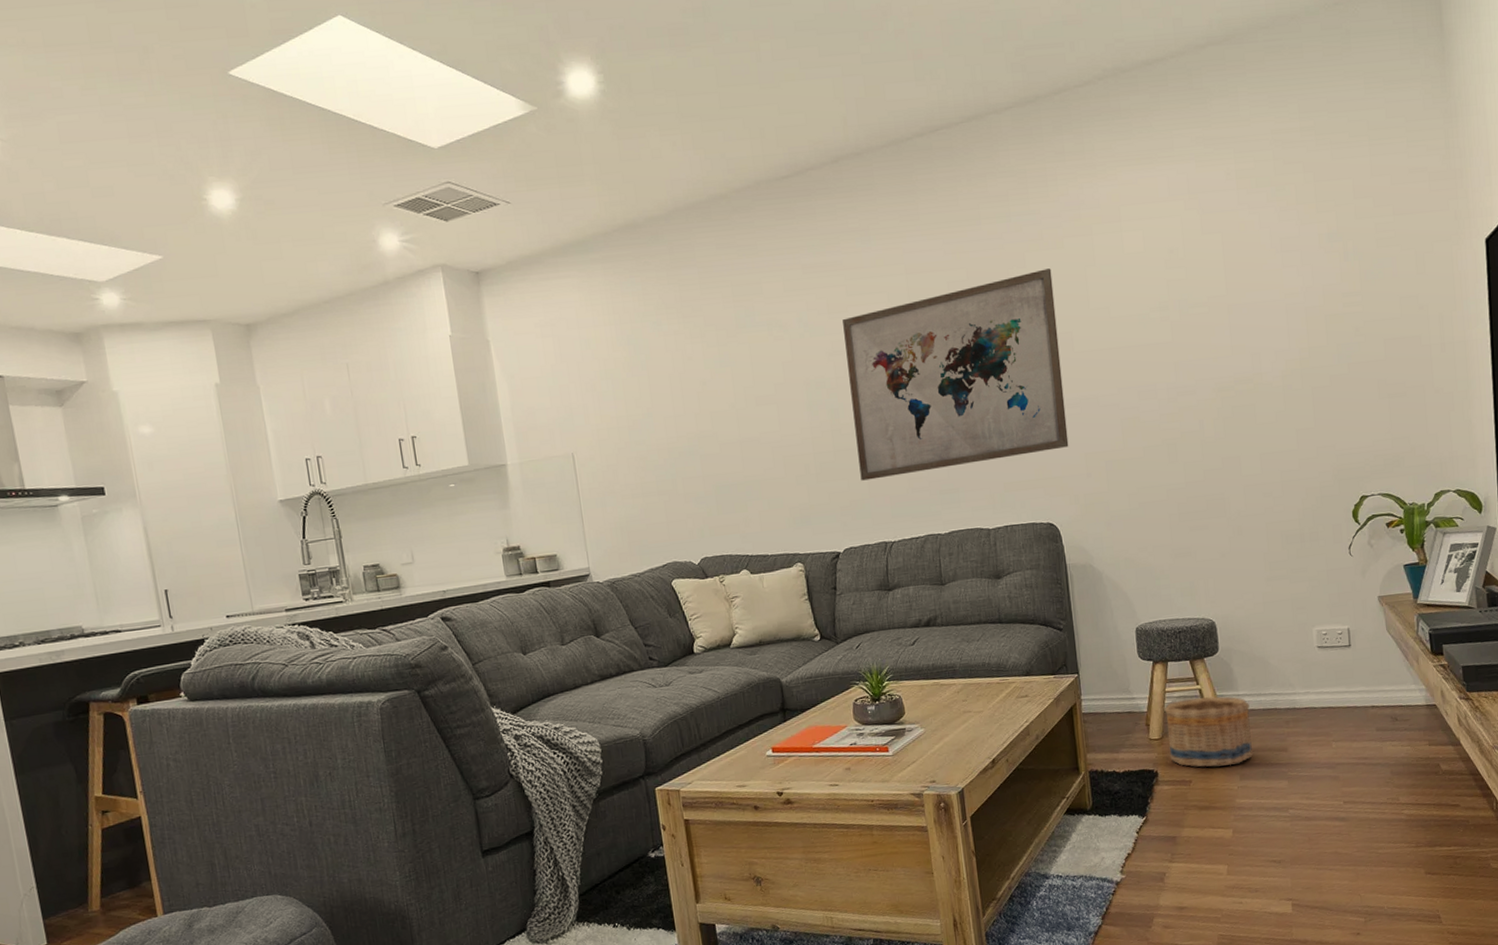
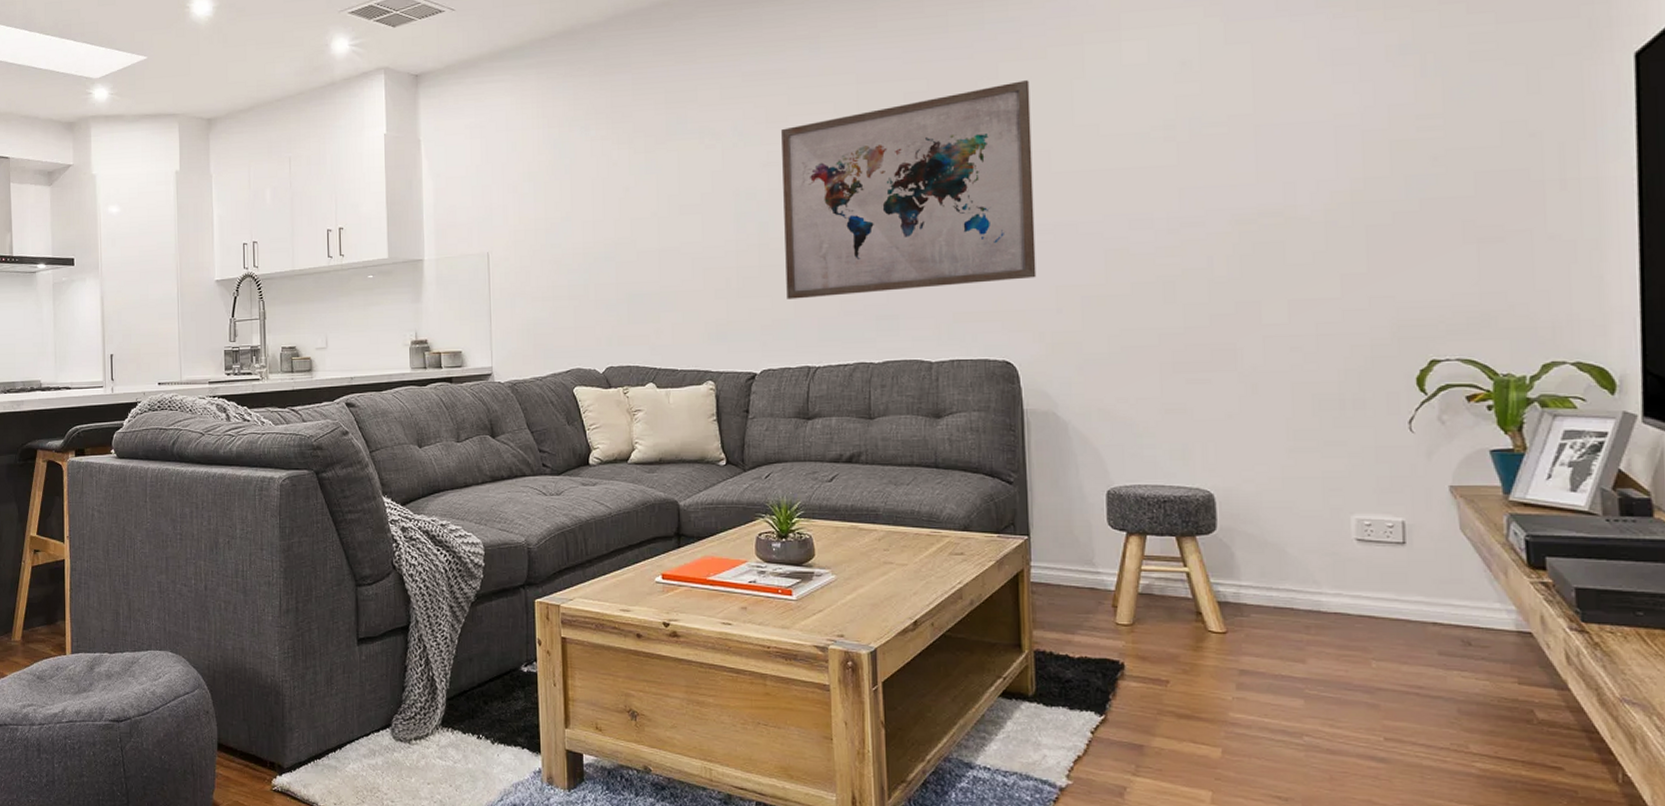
basket: present [1164,696,1253,767] -> none [1138,582,1256,670]

